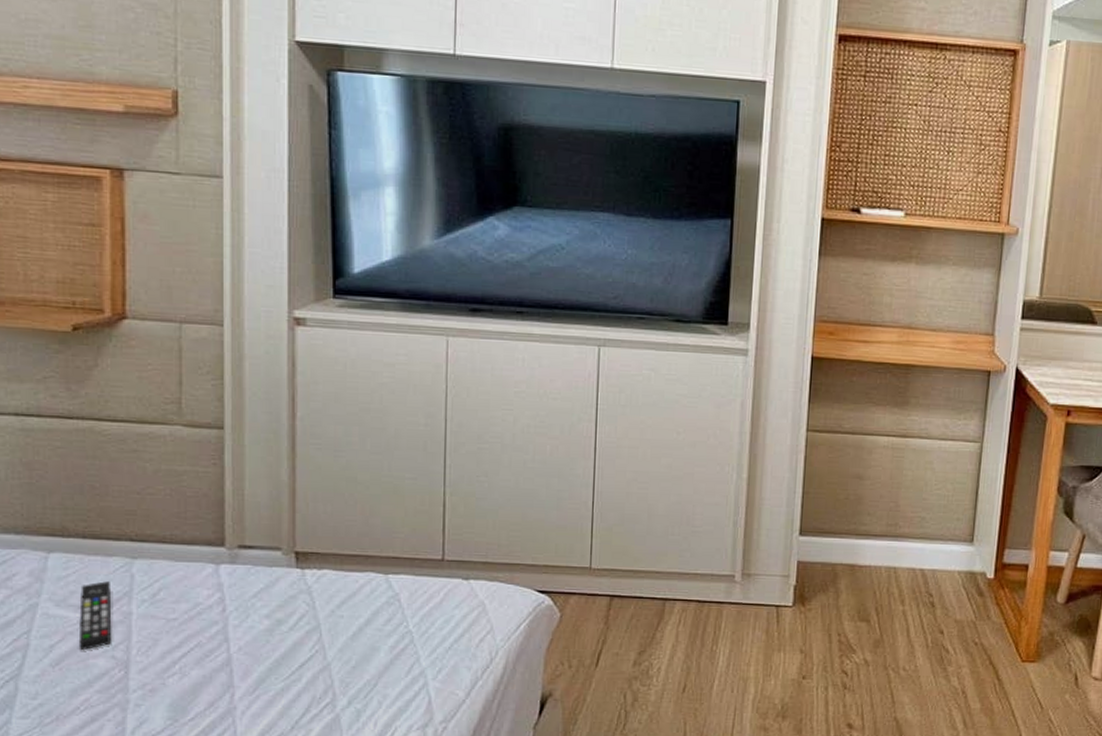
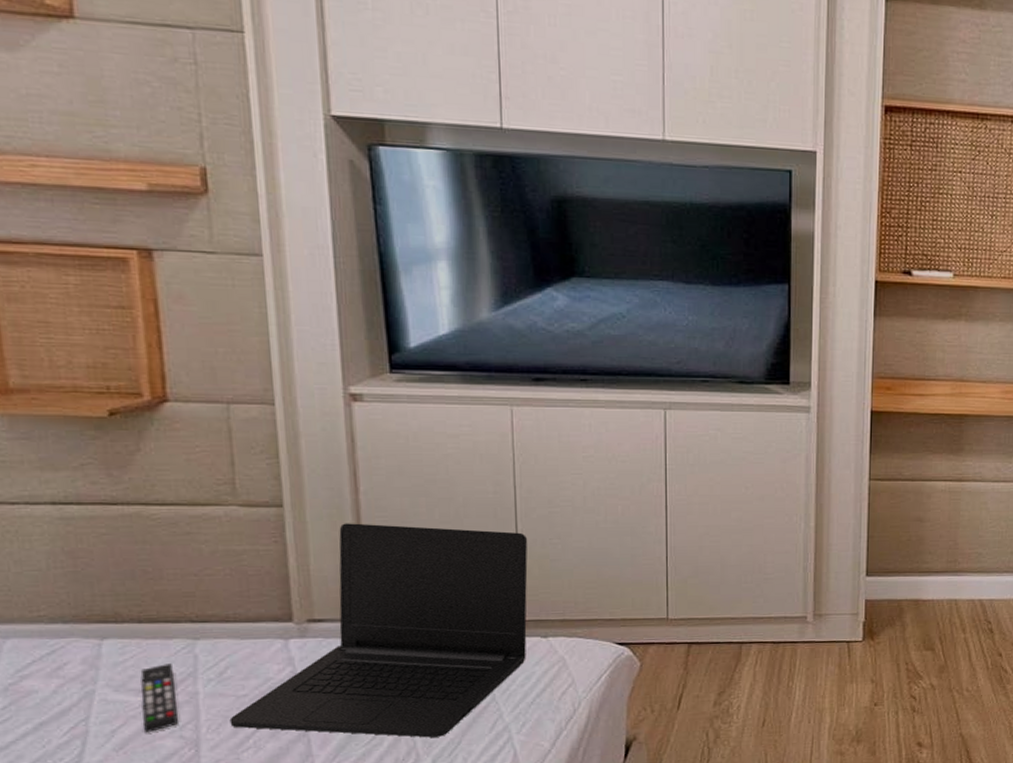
laptop: none [159,449,456,677] -> present [229,523,528,738]

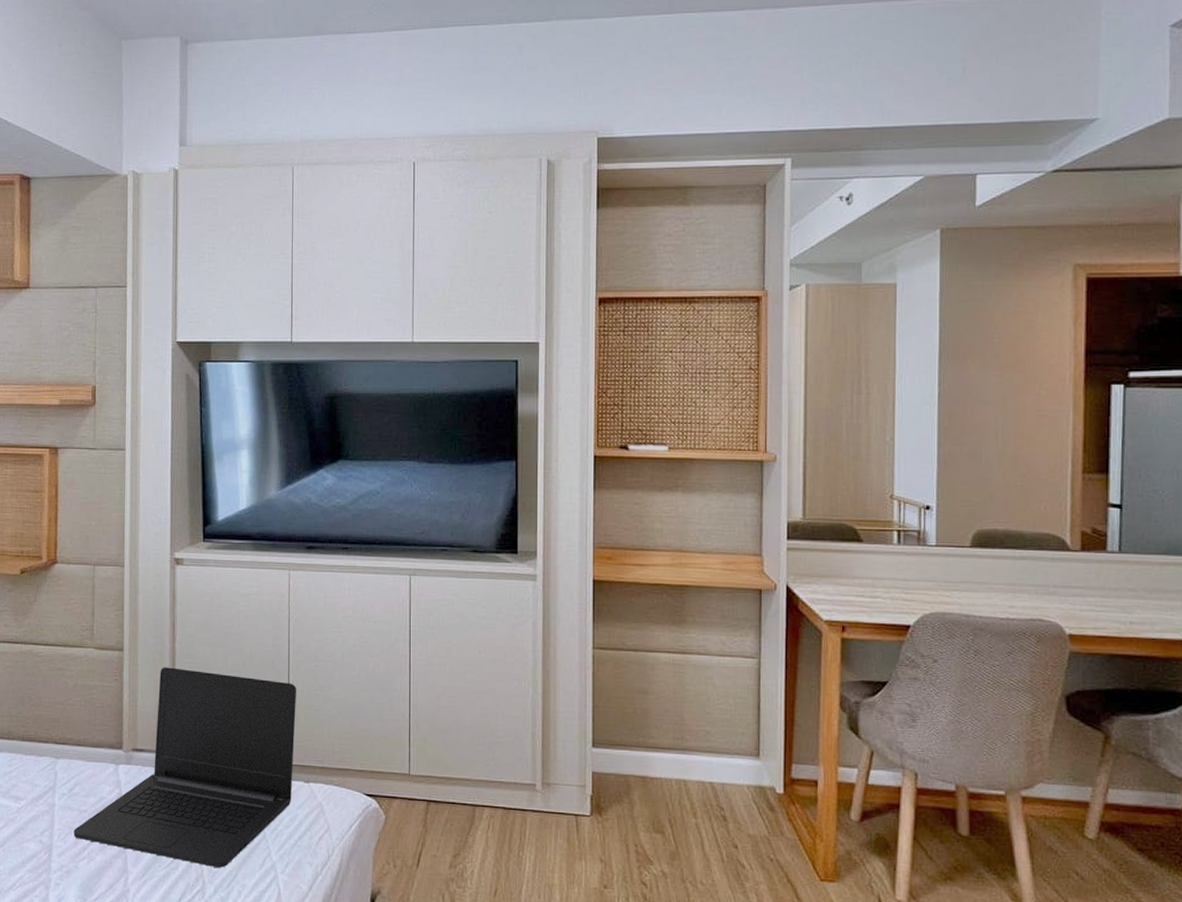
remote control: present [140,663,178,733] -> none [17,777,40,836]

